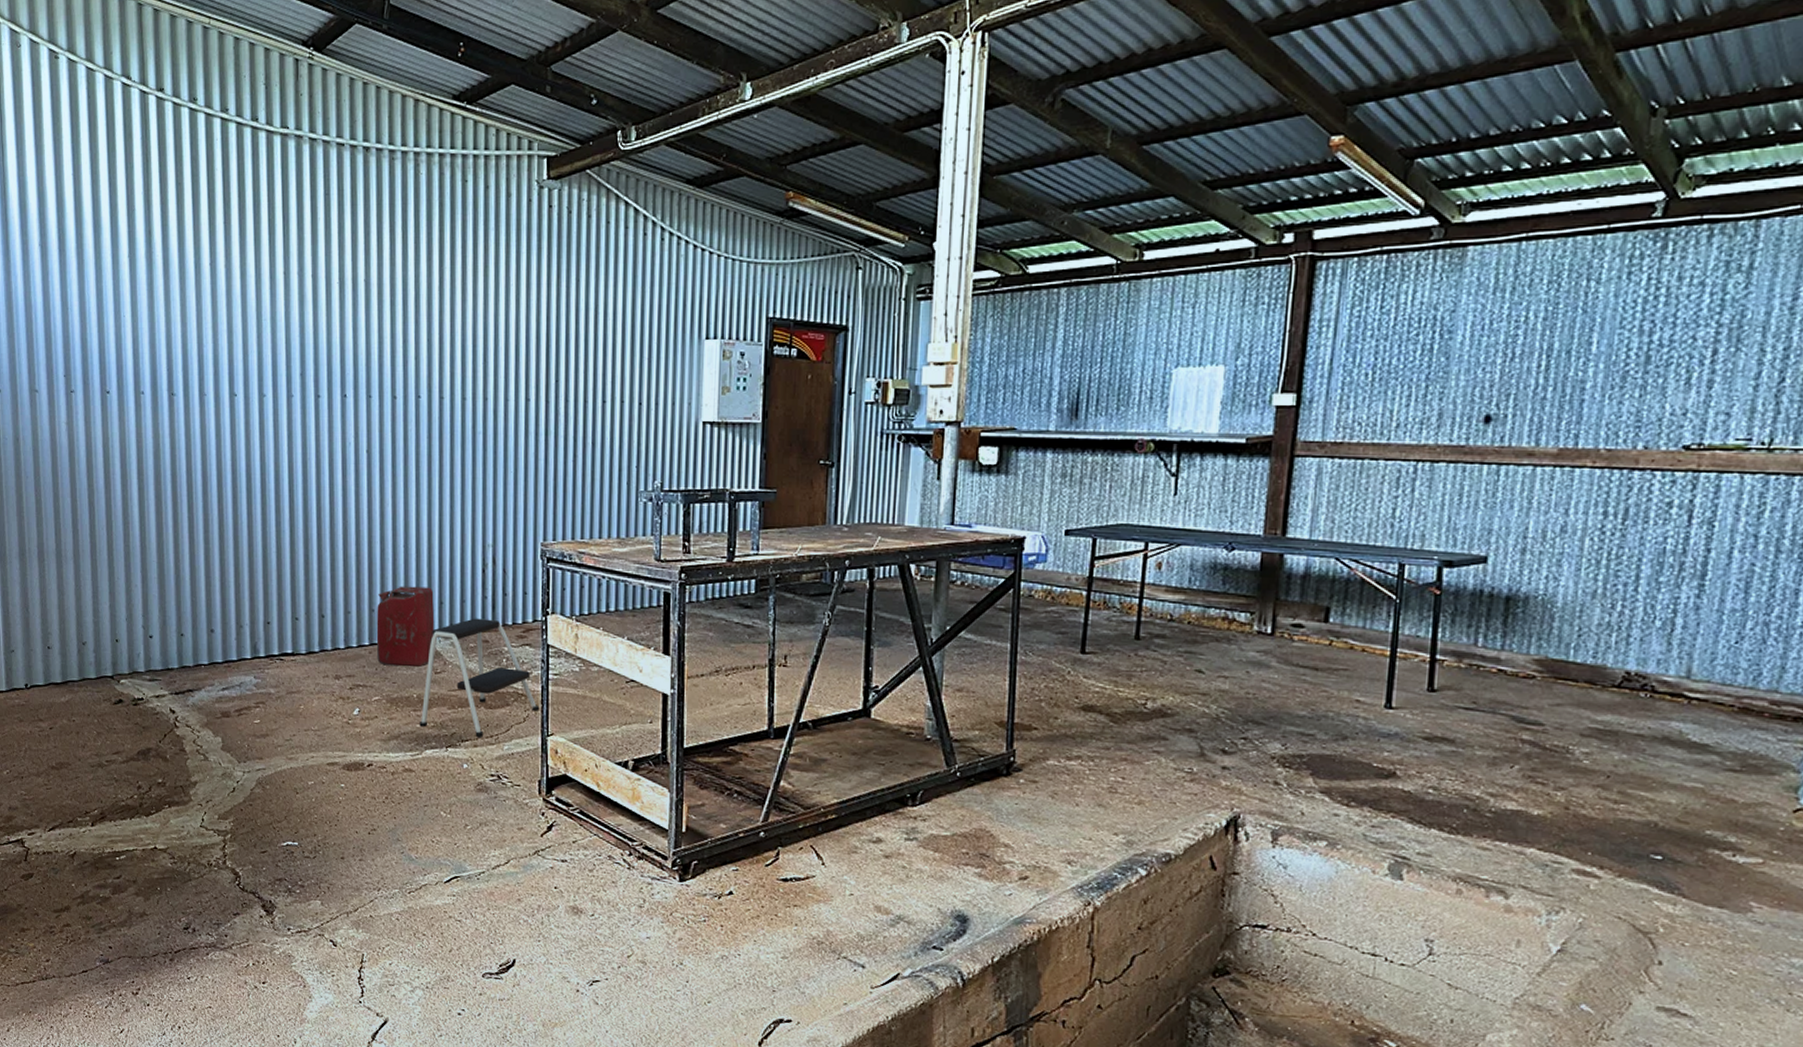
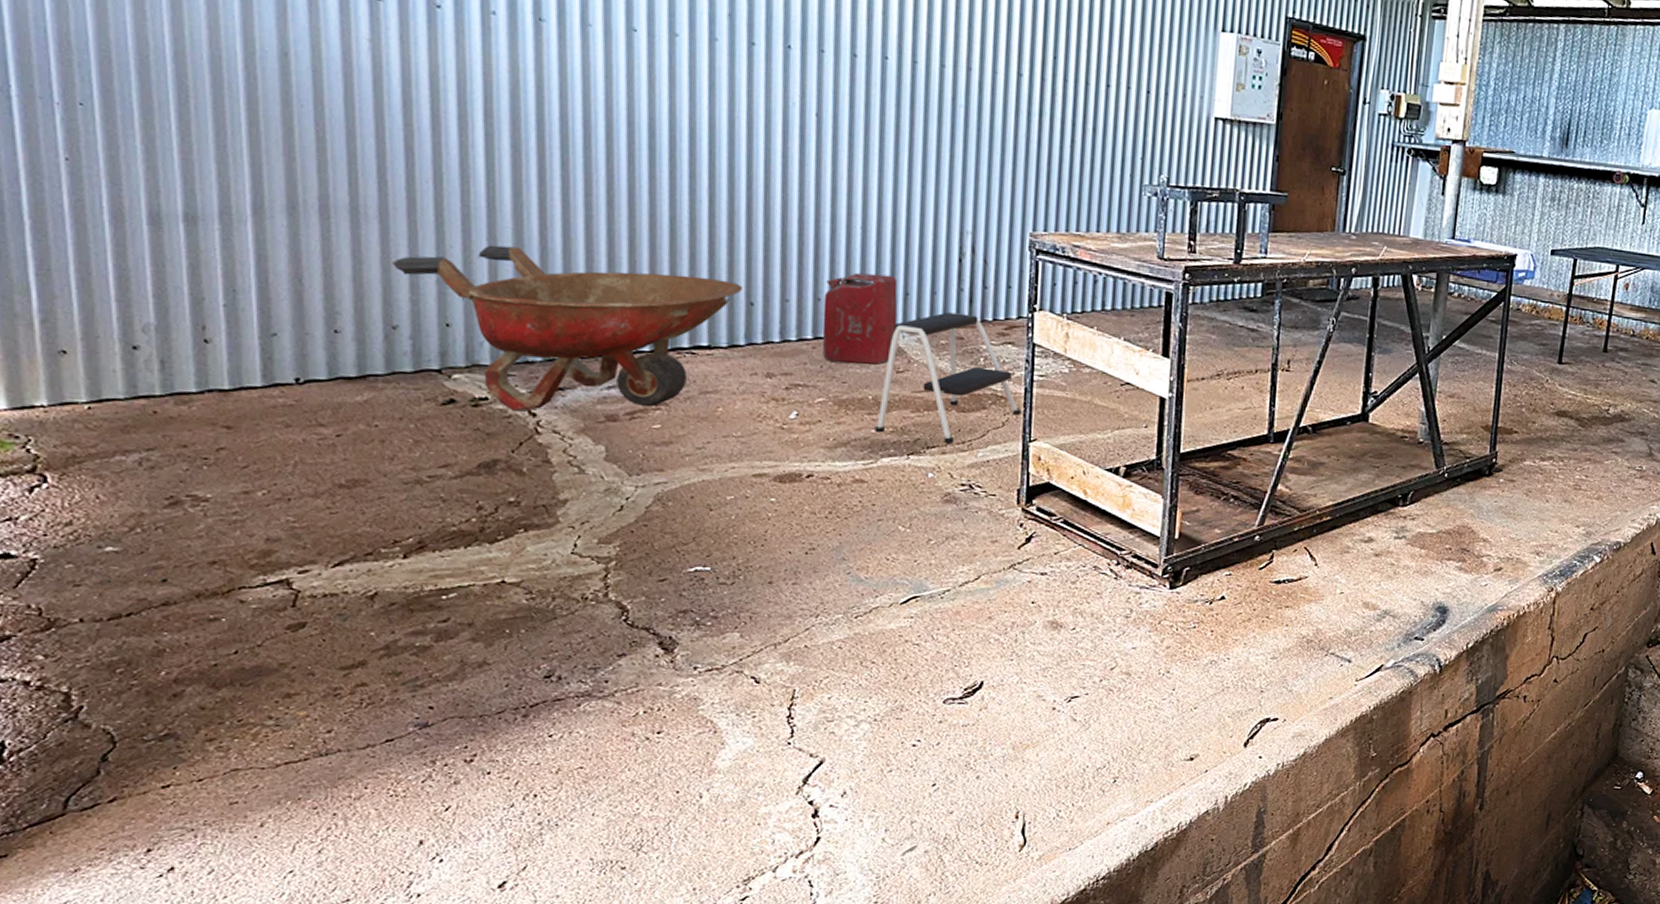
wheelbarrow: none [82,576,316,709] -> present [393,245,743,412]

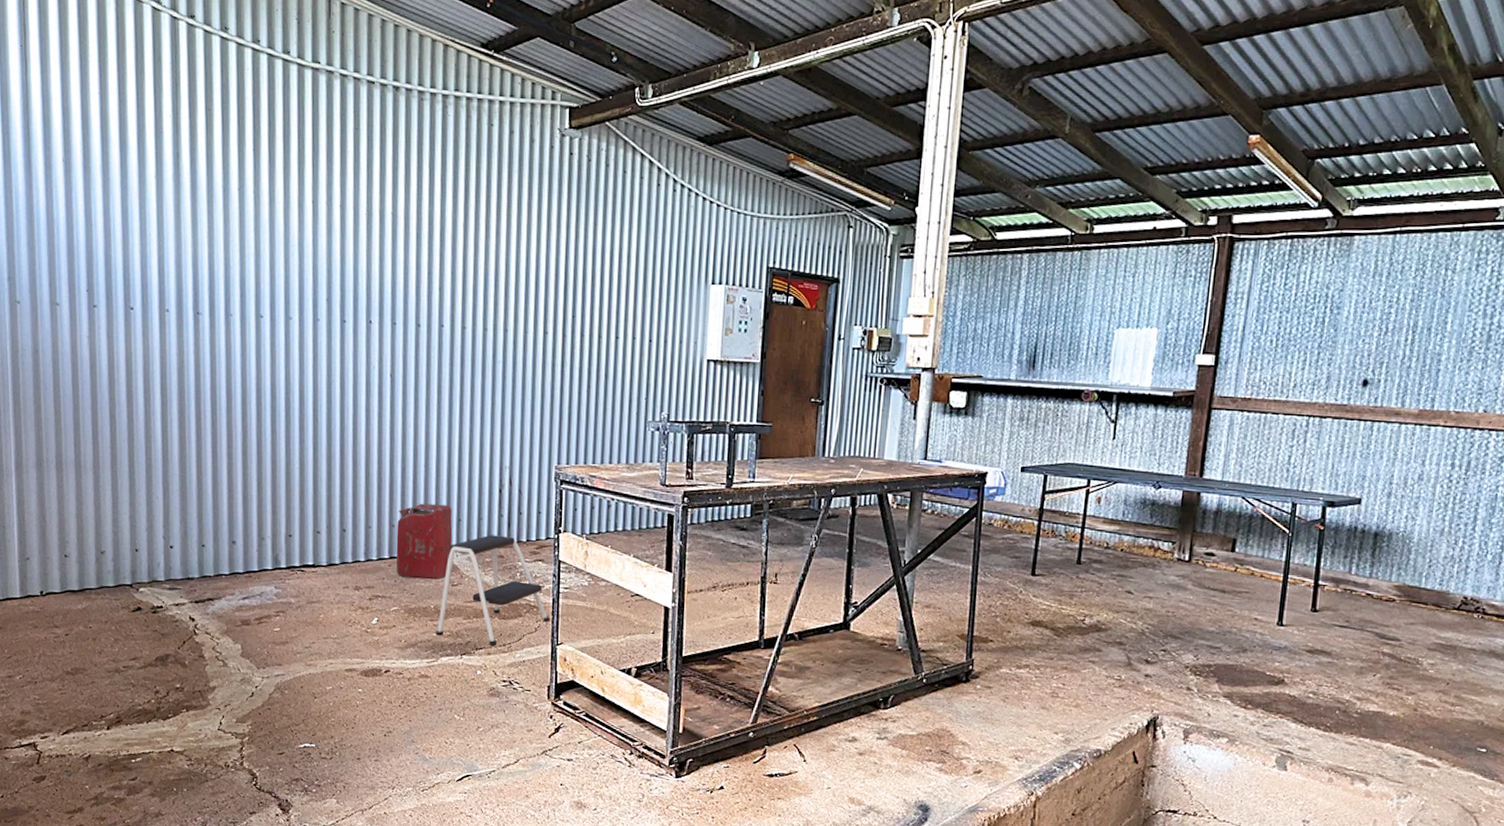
wheelbarrow: present [393,245,743,412] -> none [102,488,338,617]

